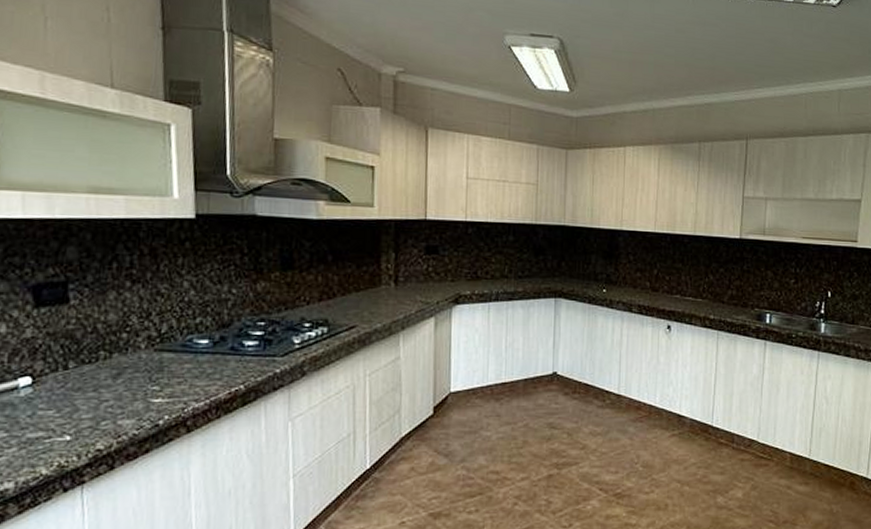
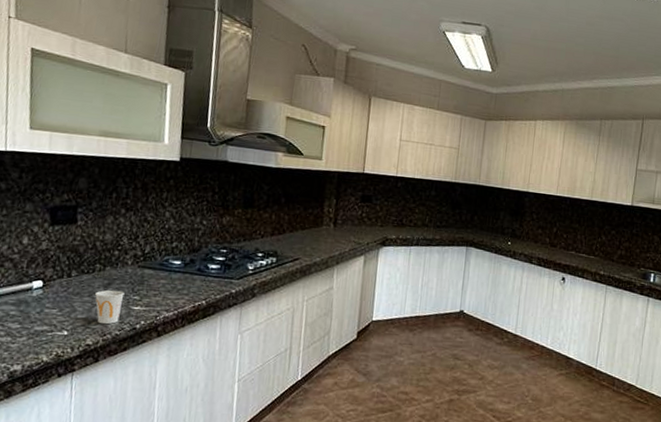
cup: none [100,381,140,424] -> present [94,290,125,325]

